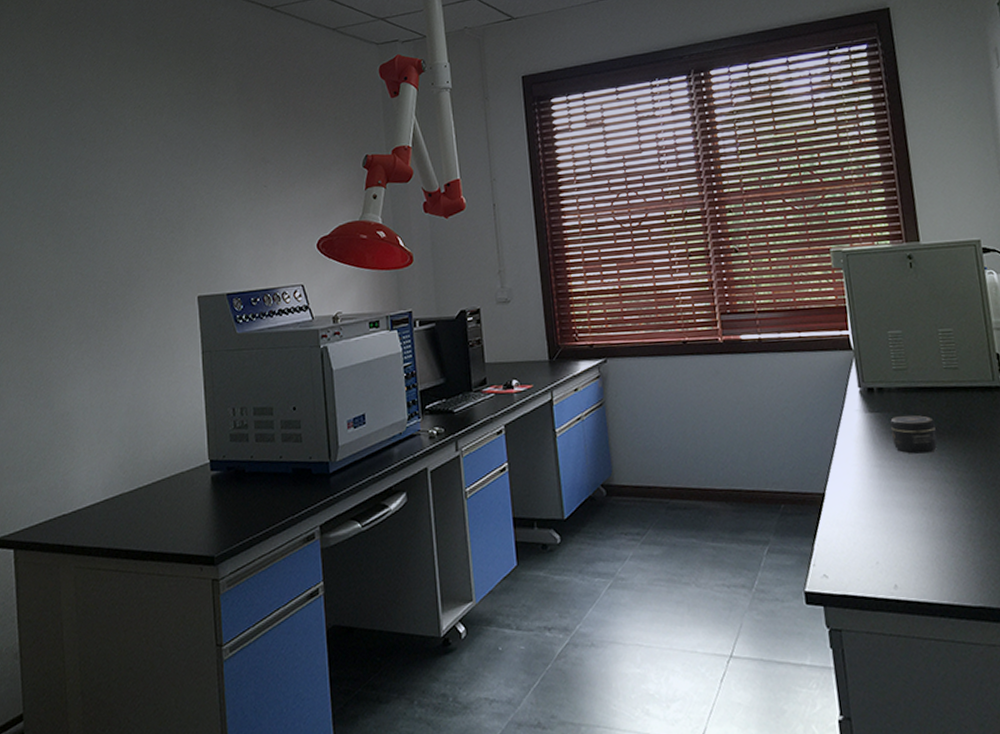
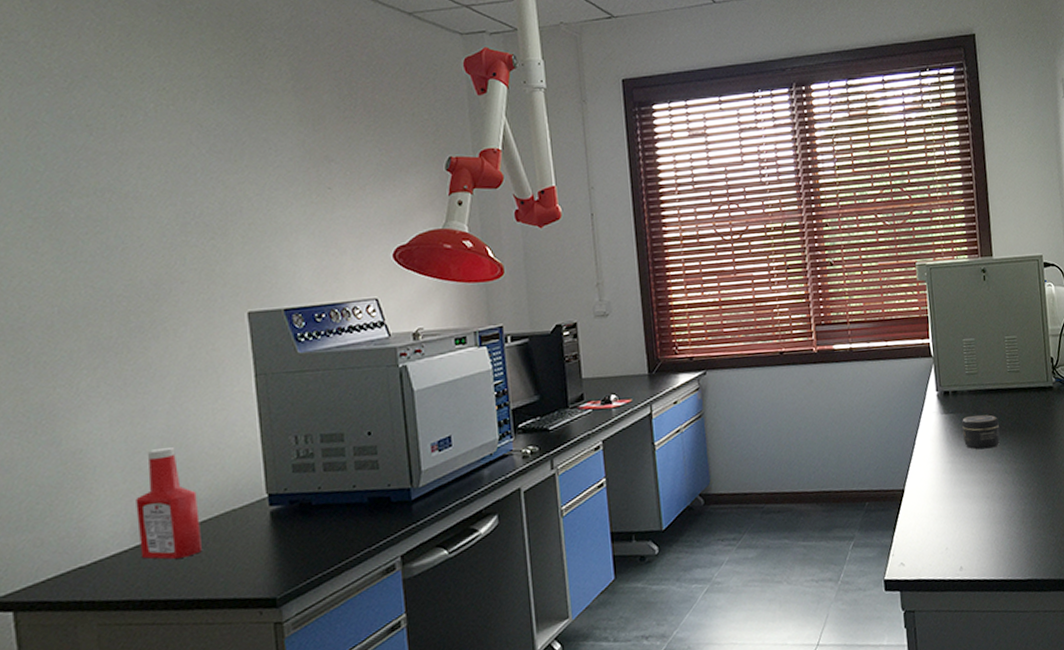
ketchup bottle: none [107,413,156,513] -> present [136,446,202,560]

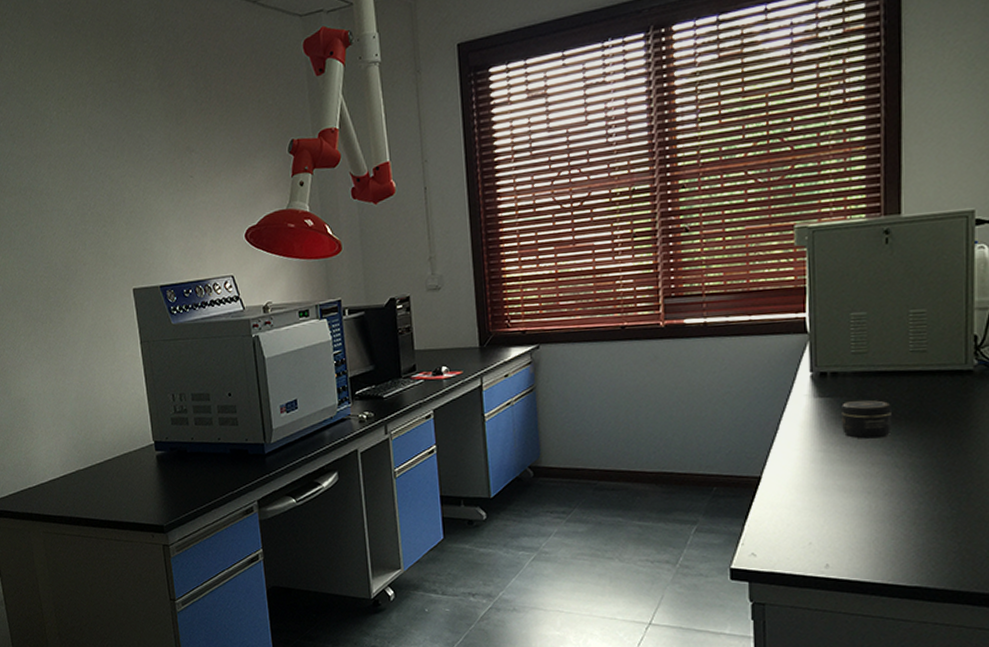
ketchup bottle: present [136,446,202,560] -> none [62,399,109,487]

